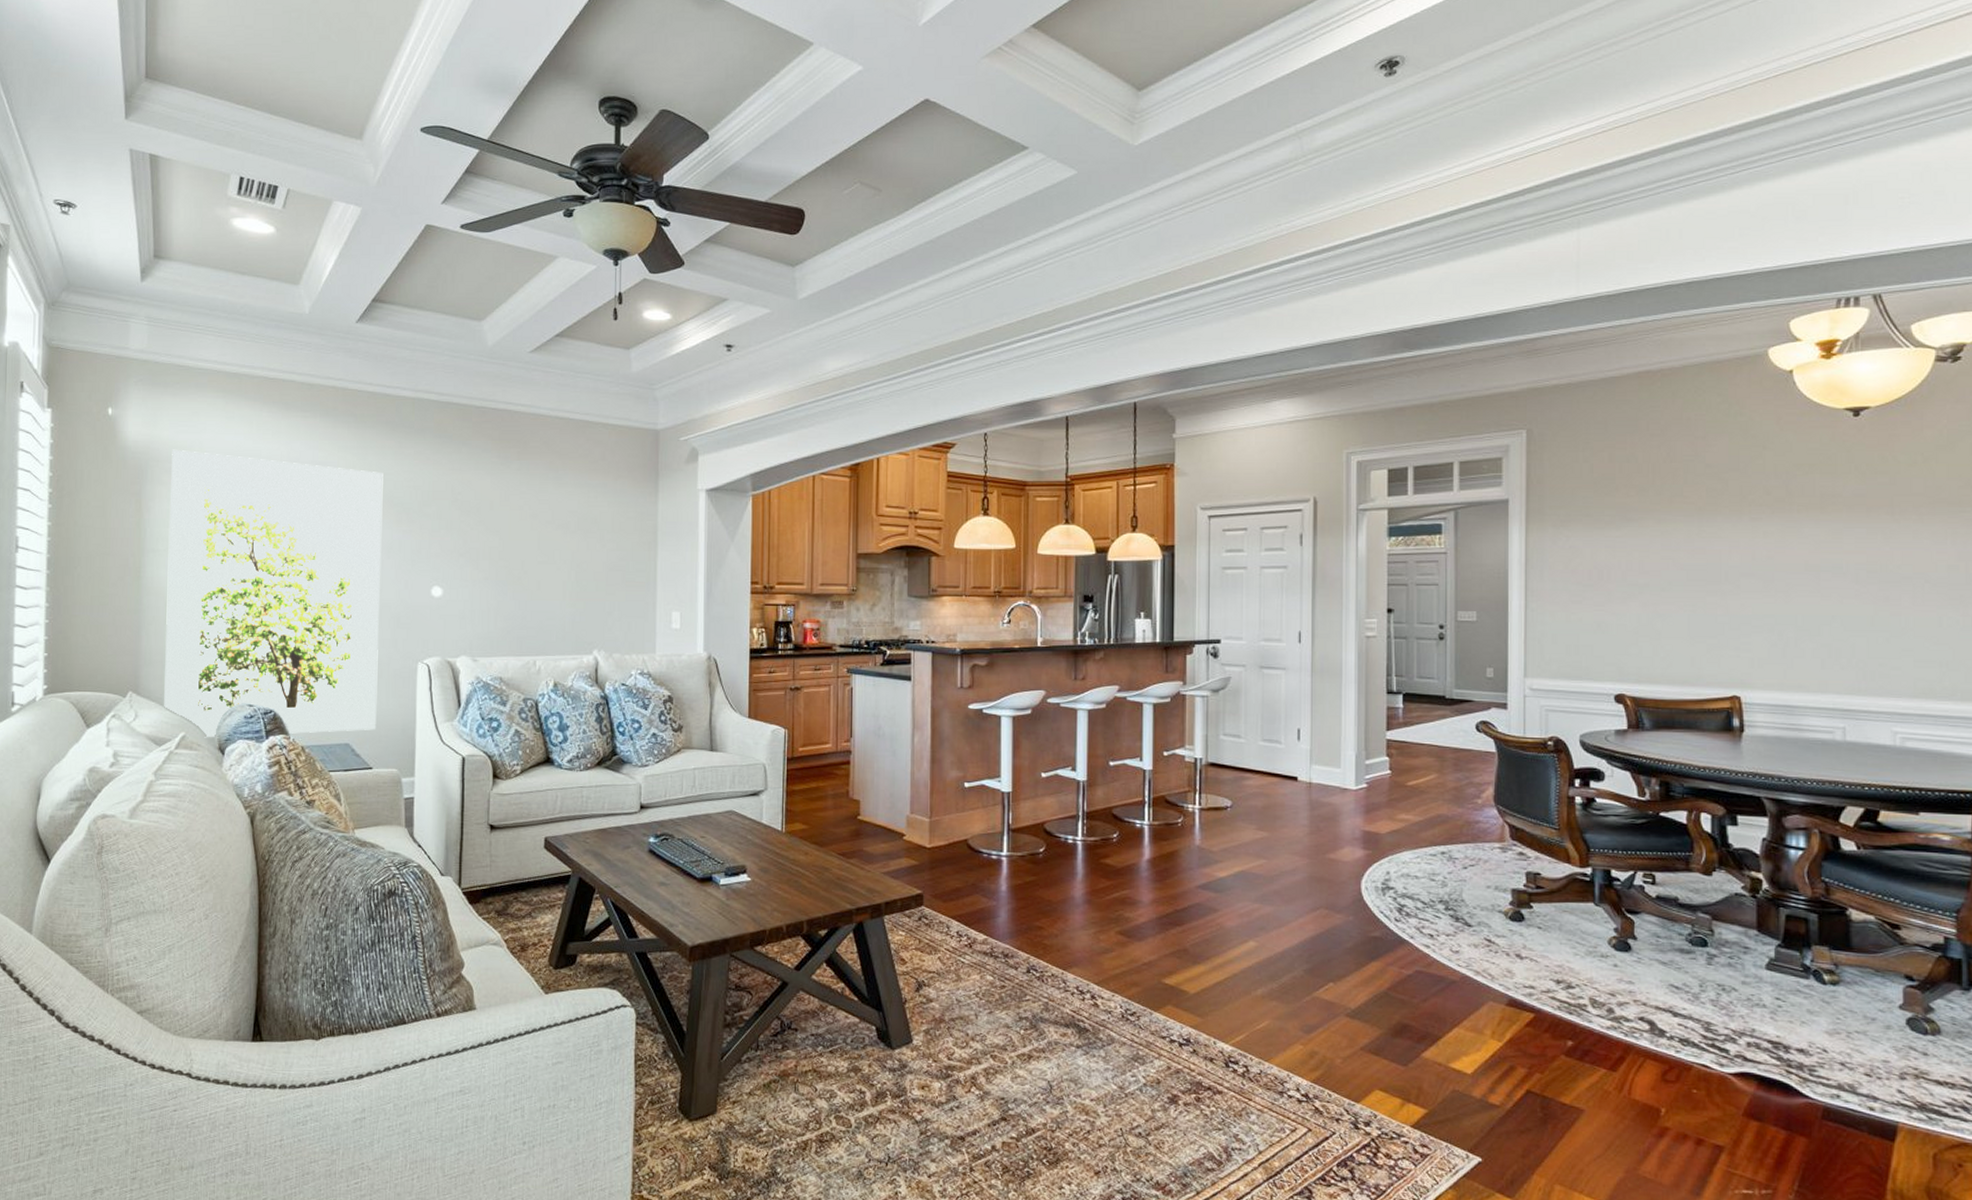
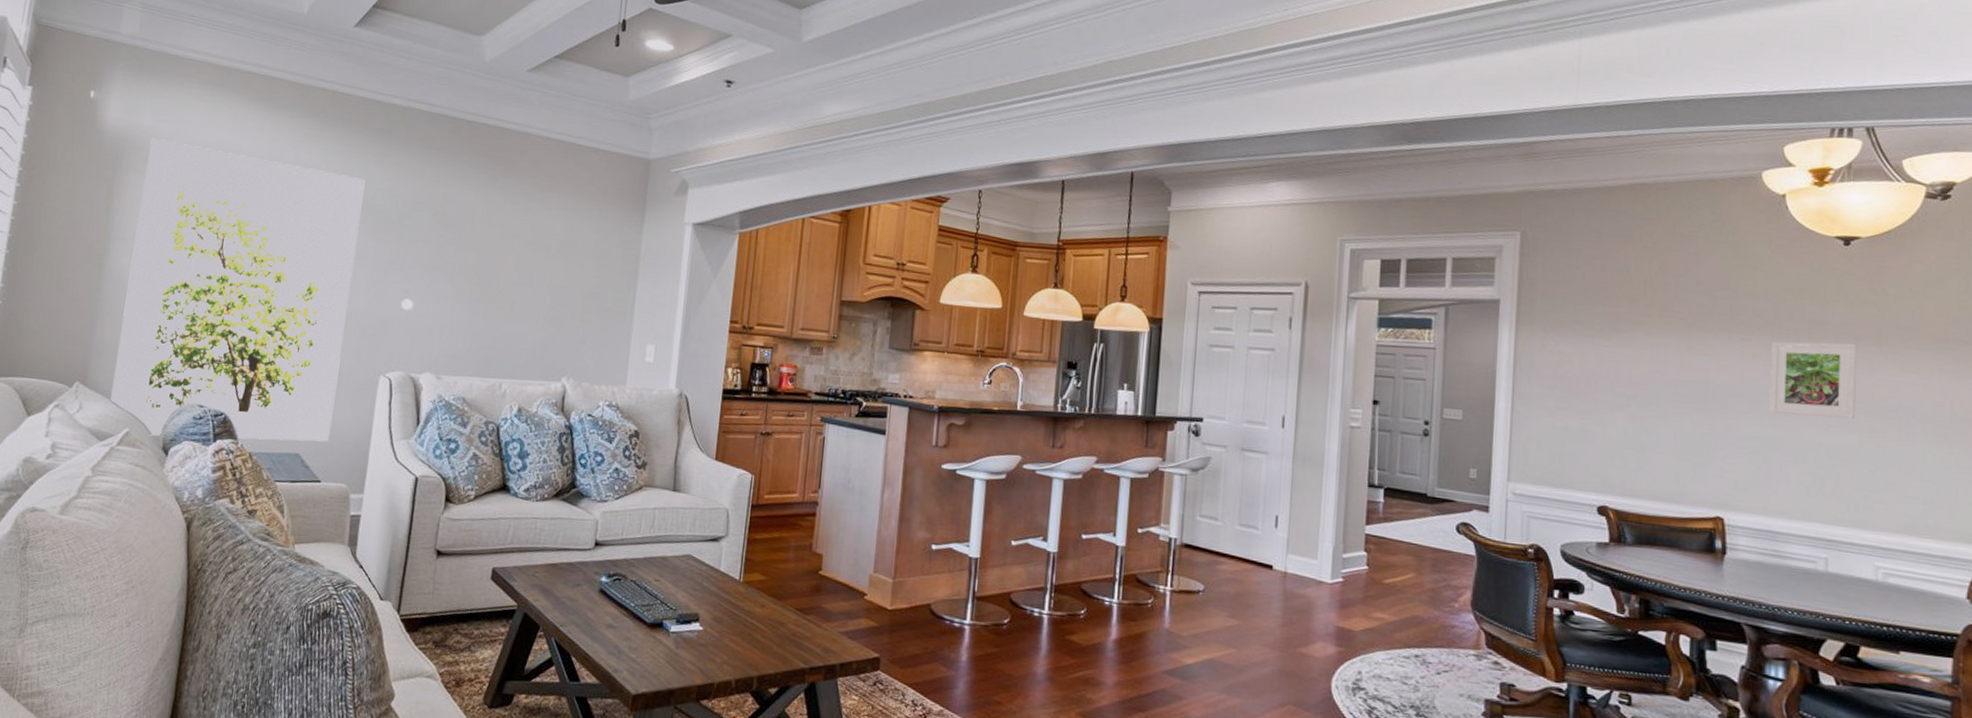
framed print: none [1783,514,1869,591] -> present [1770,341,1857,419]

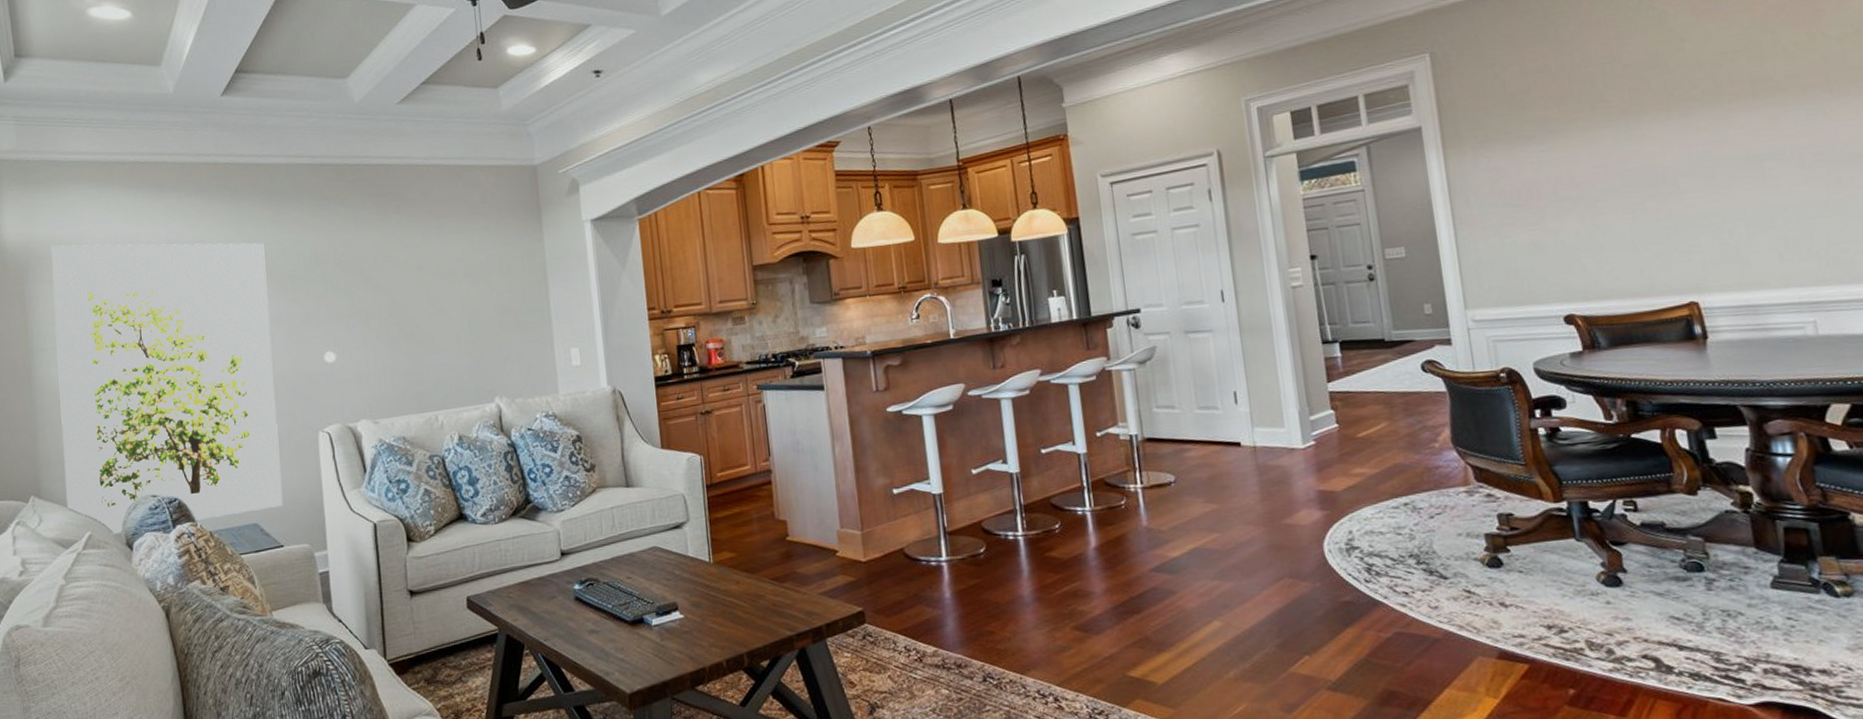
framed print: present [1770,341,1857,419] -> none [1714,95,1818,185]

